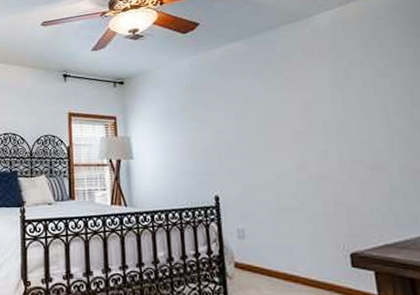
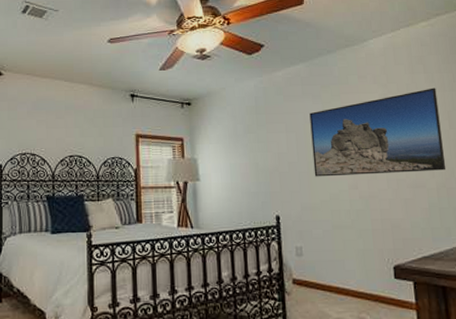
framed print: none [249,63,410,157] -> present [309,87,446,177]

